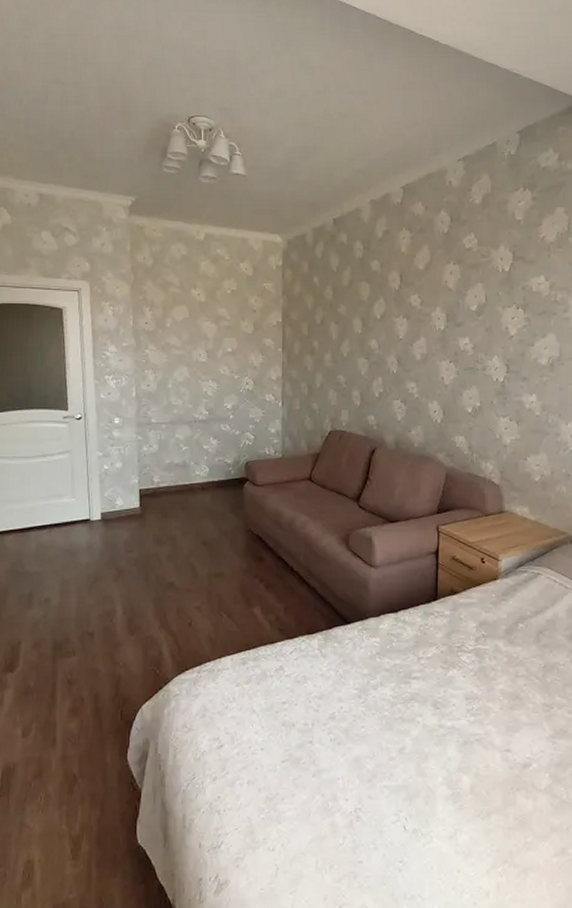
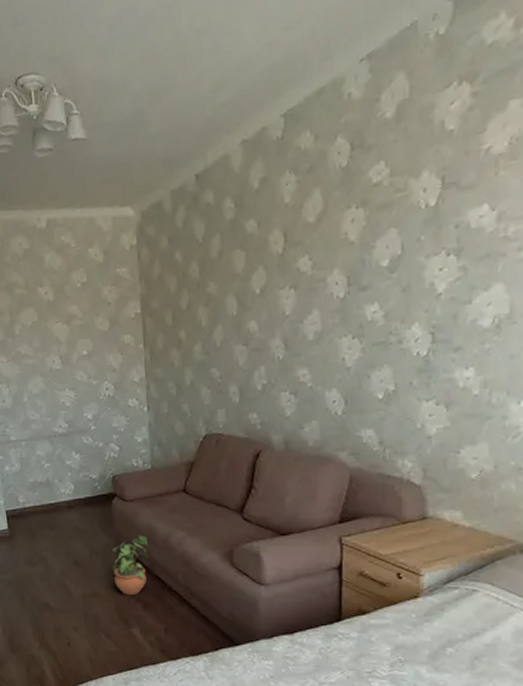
potted plant: none [239,518,276,576] -> present [111,535,150,596]

